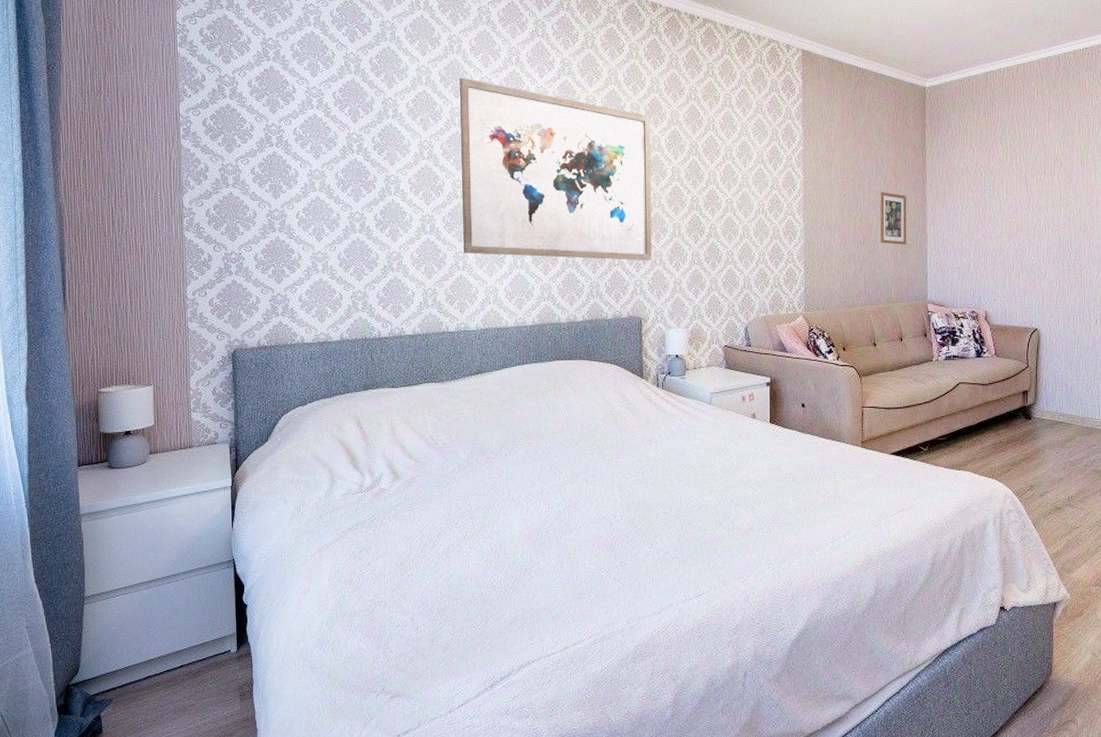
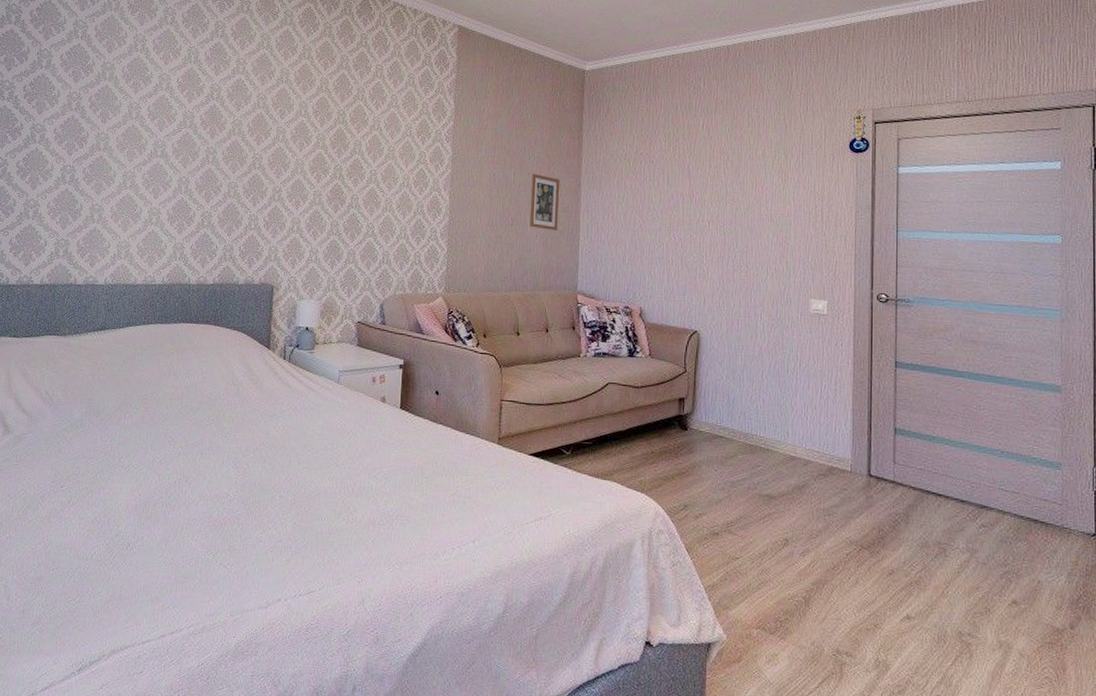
wall art: present [459,77,652,260] -> none [100,33,299,227]

